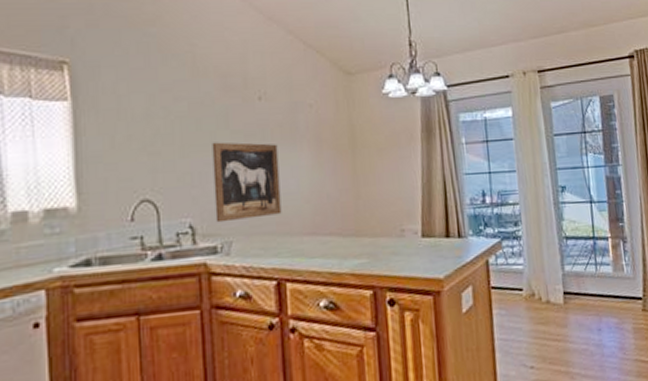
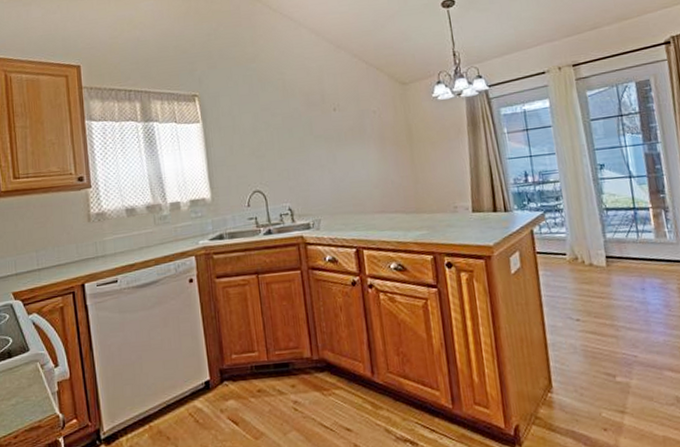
wall art: present [212,142,282,223] -> none [301,144,357,206]

